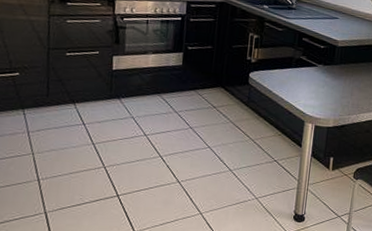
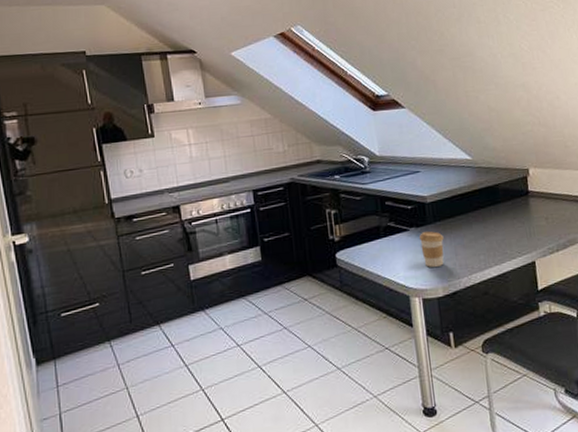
coffee cup: none [323,70,345,102] -> present [420,231,444,267]

